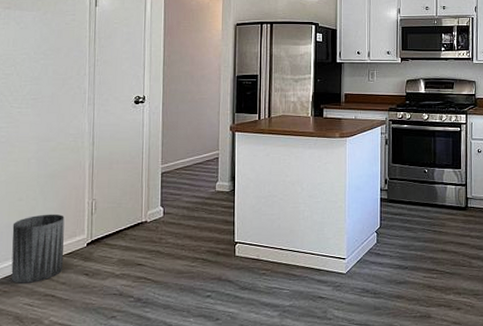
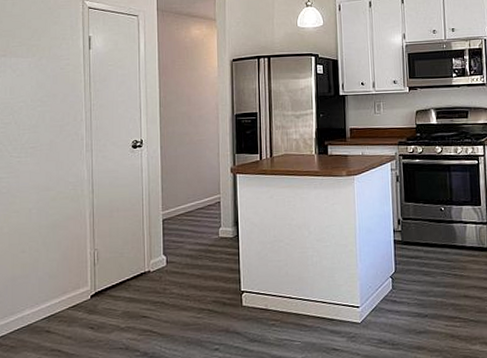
trash can: present [11,213,65,284] -> none [17,265,69,338]

